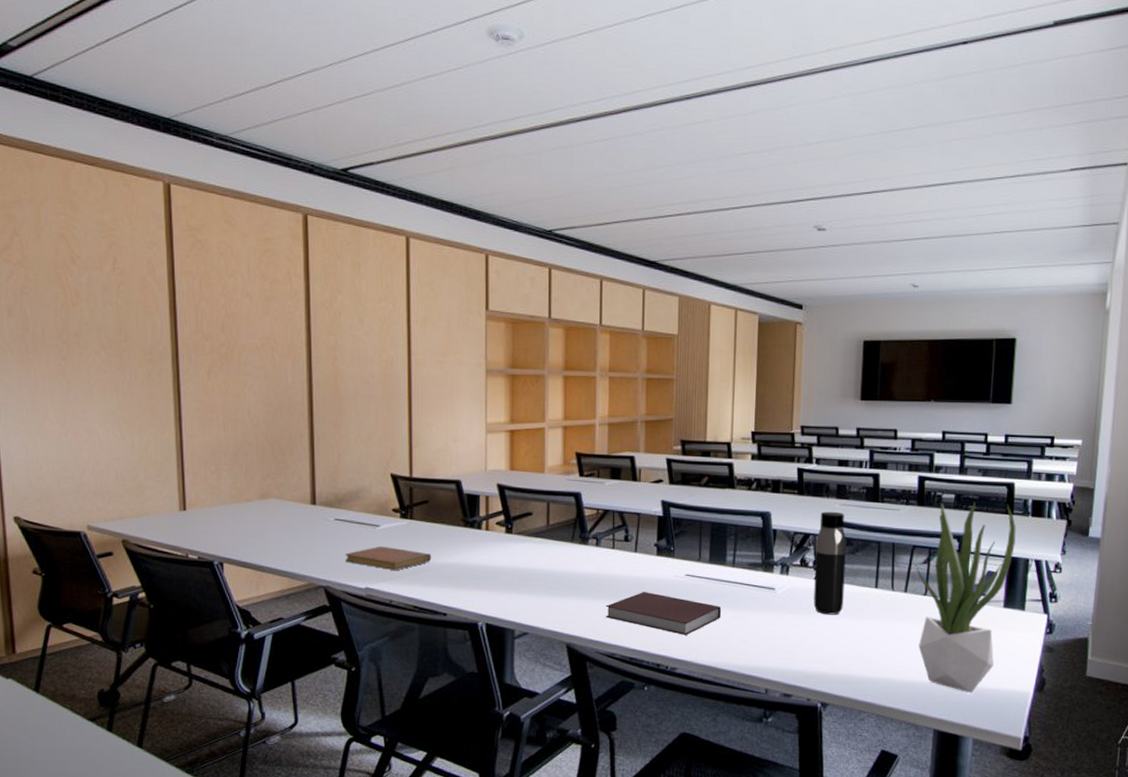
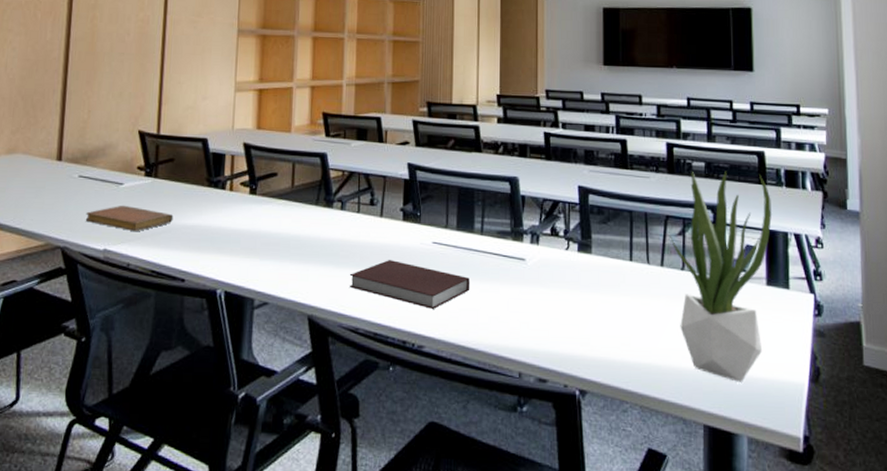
water bottle: present [813,511,847,615] -> none [566,177,598,290]

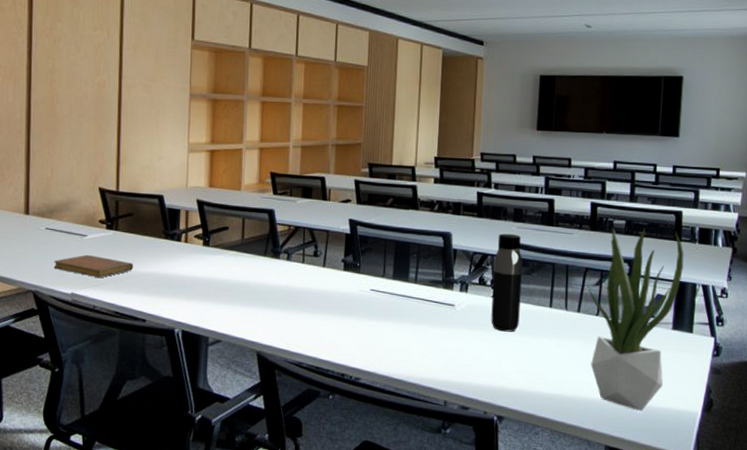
notebook: present [350,260,471,309] -> none [295,305,404,347]
water bottle: none [566,177,598,290] -> present [491,233,523,332]

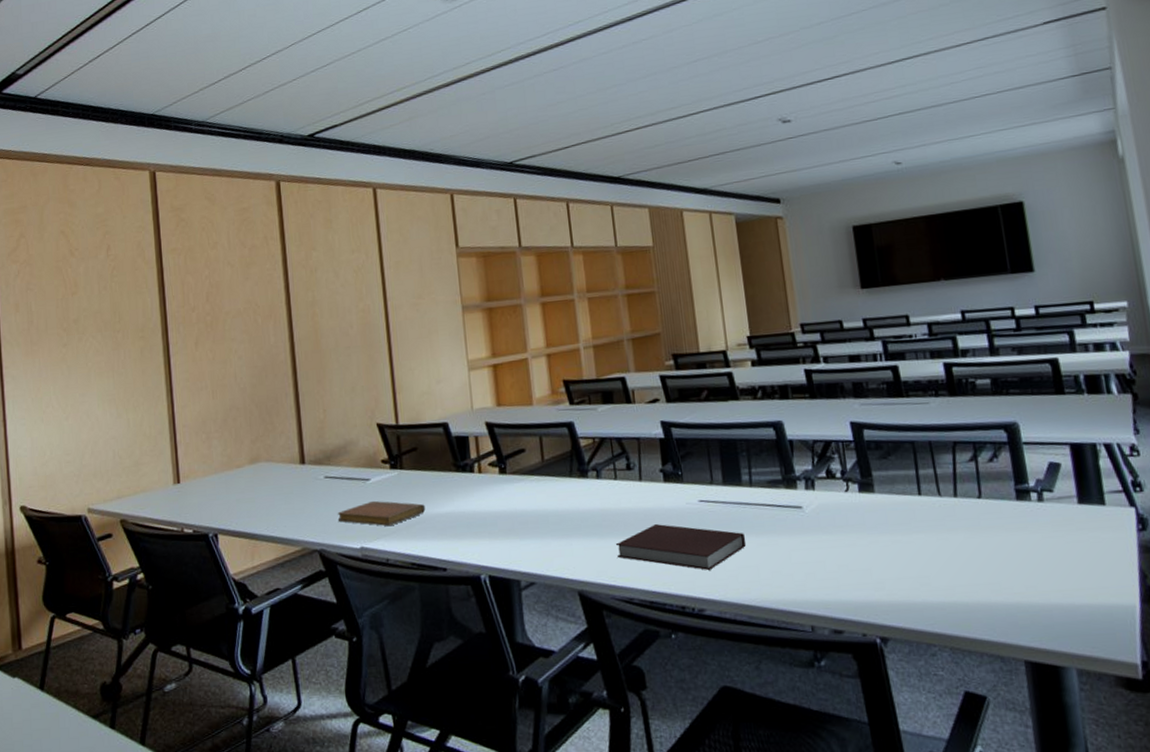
notebook: none [295,305,404,347] -> present [616,524,746,570]
water bottle: present [491,233,523,332] -> none [839,412,885,532]
potted plant: present [588,228,684,412] -> none [960,382,1083,613]

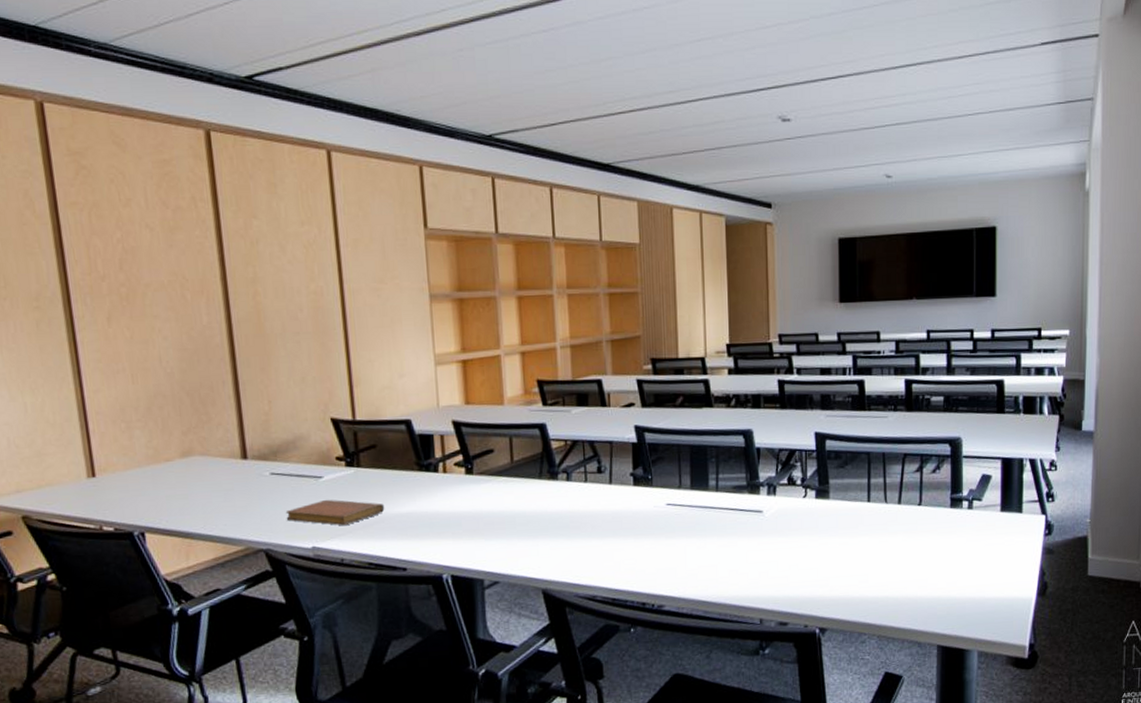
notebook: present [616,524,746,570] -> none [583,526,708,569]

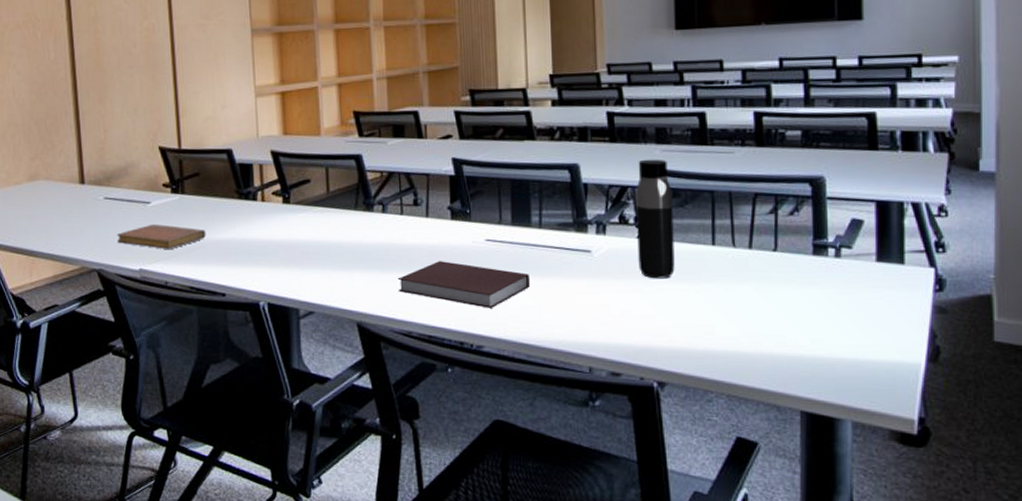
notebook: none [583,526,708,569] -> present [398,261,531,308]
water bottle: none [803,424,836,535] -> present [636,159,675,279]

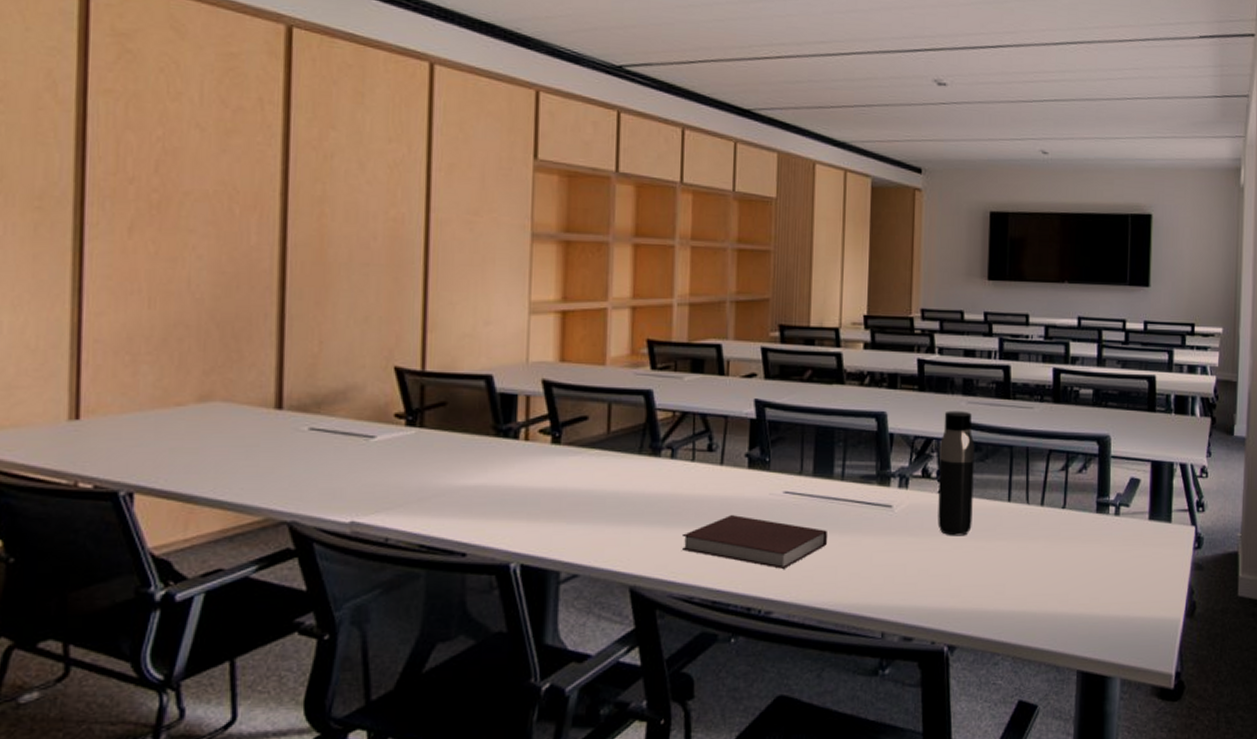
notebook: present [116,223,206,250] -> none [322,464,448,498]

